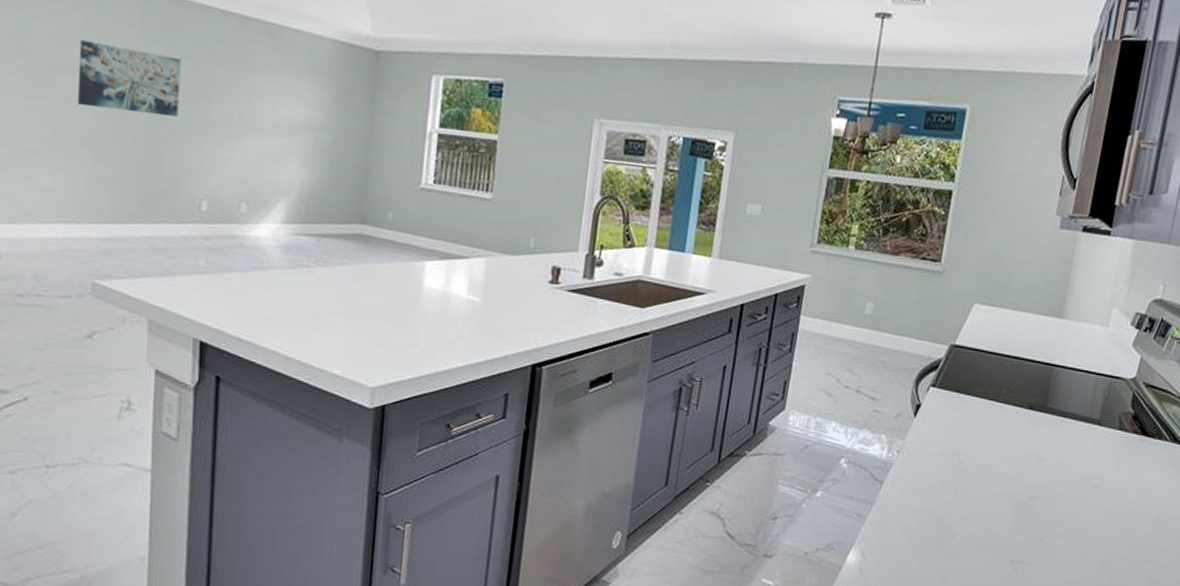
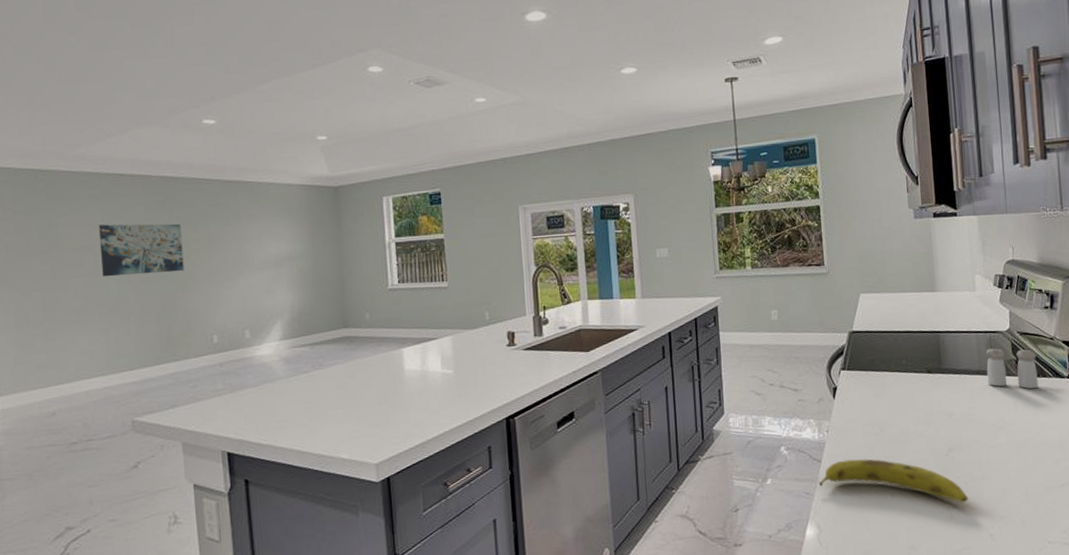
fruit: none [874,486,1039,559] -> present [818,458,969,503]
salt and pepper shaker: none [1094,396,1158,451] -> present [985,348,1038,389]

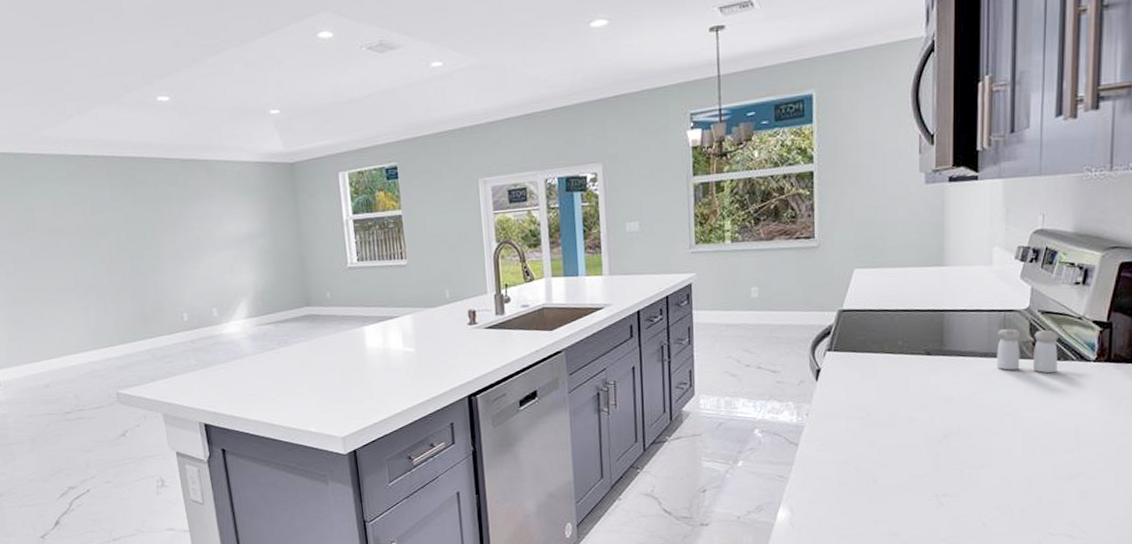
wall art: present [98,223,184,277] -> none [69,204,152,258]
fruit: present [818,458,969,503] -> none [794,443,962,491]

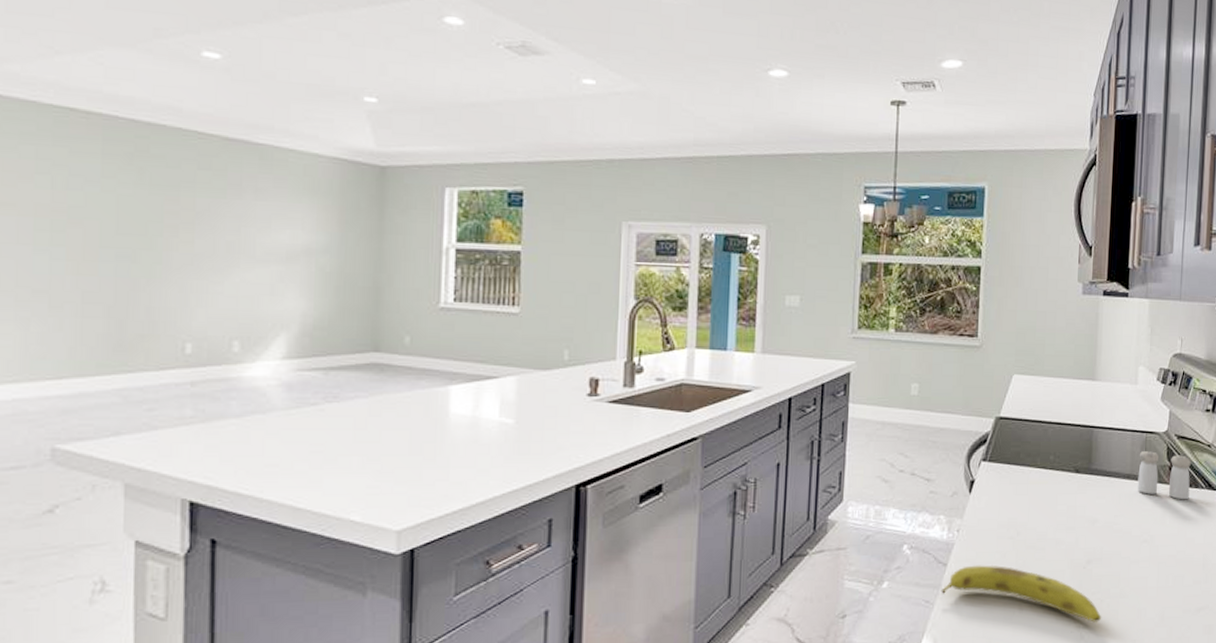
fruit: none [794,443,962,491] -> present [941,565,1102,623]

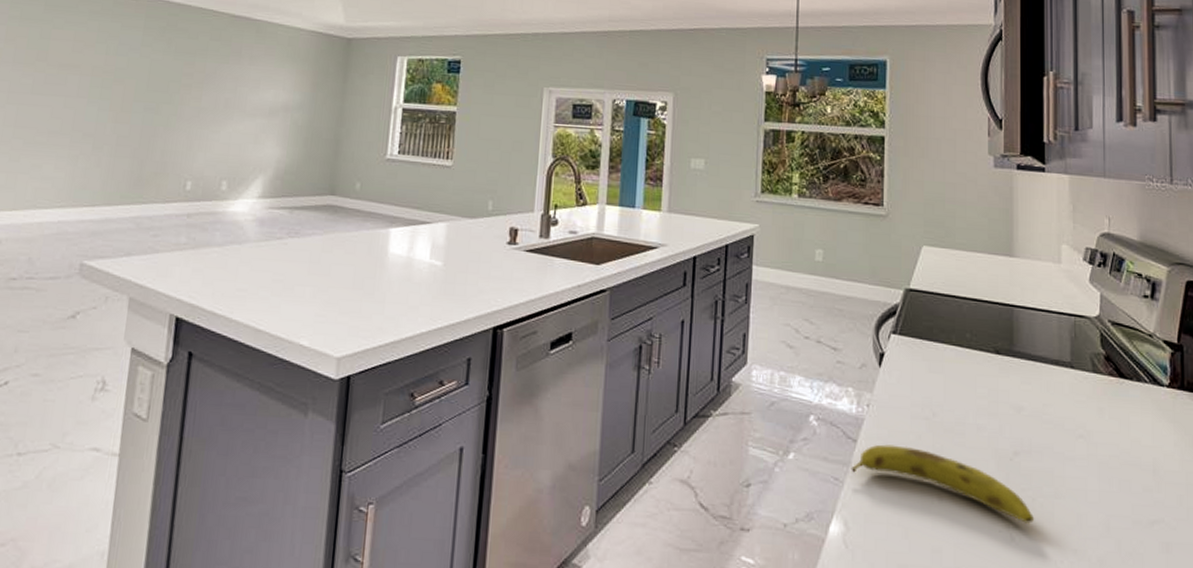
salt and pepper shaker: present [1137,451,1191,500] -> none [1068,336,1131,394]

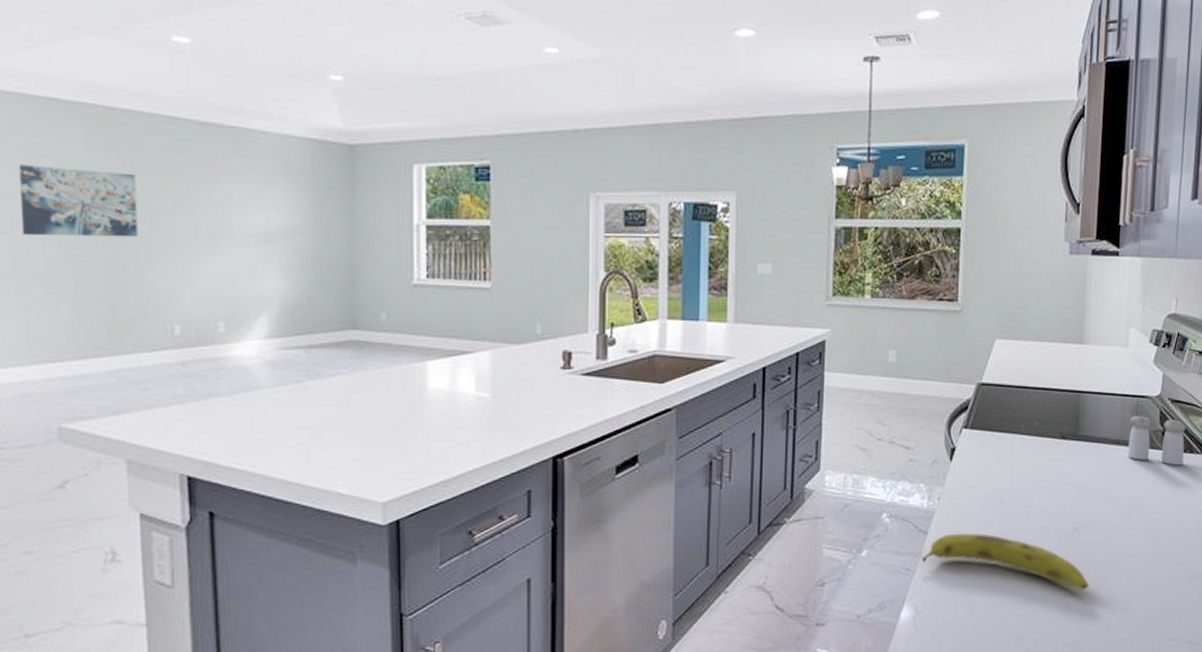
wall art: none [84,43,178,106] -> present [18,165,138,238]
salt and pepper shaker: none [1068,336,1131,394] -> present [1128,416,1186,466]

